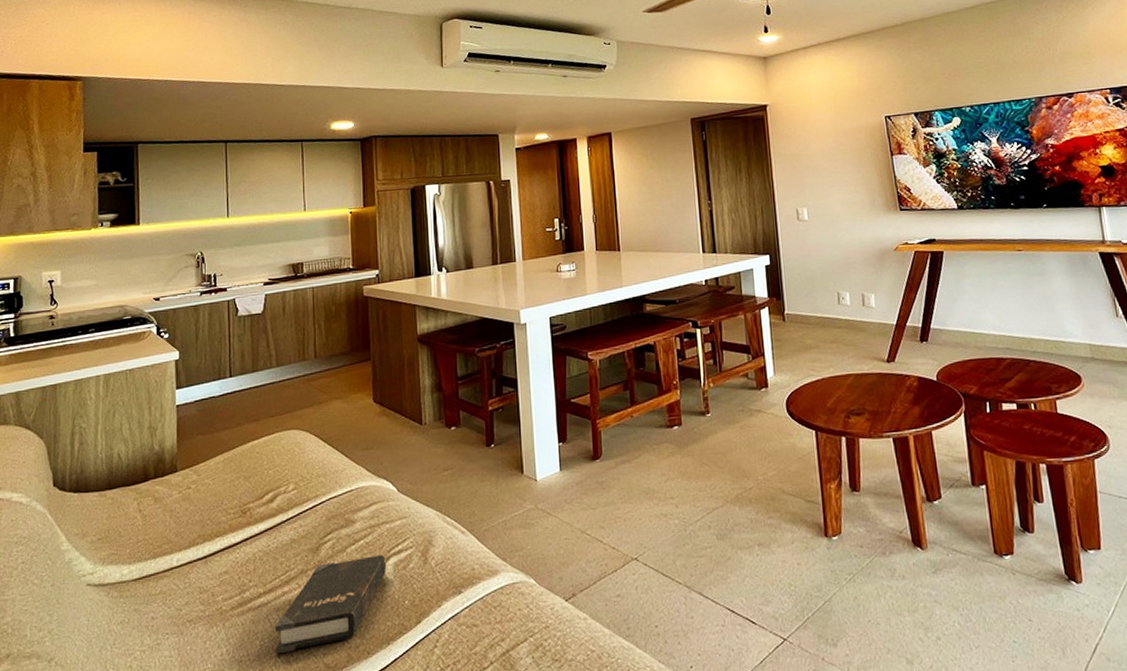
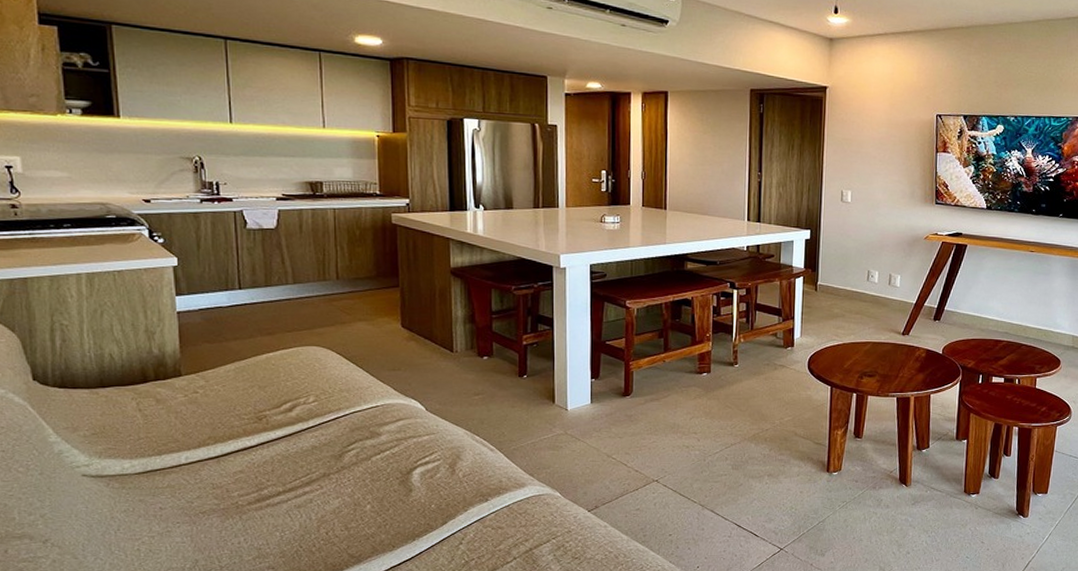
hardback book: present [274,555,386,654] -> none [295,465,412,544]

